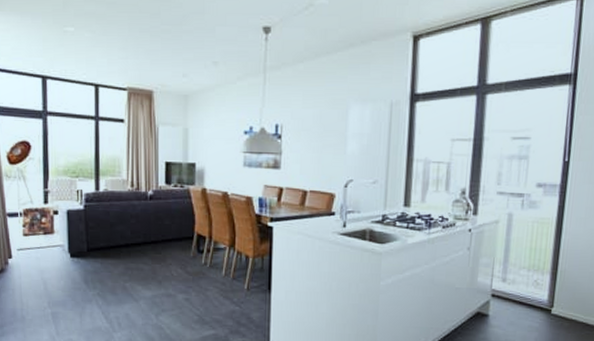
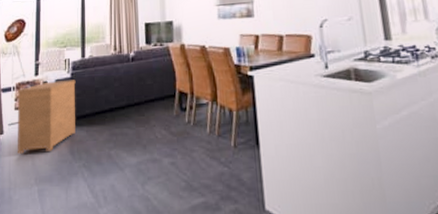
nightstand: none [25,211,89,278] -> present [17,80,76,154]

